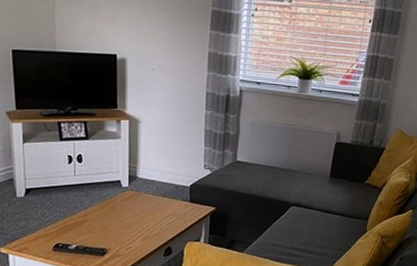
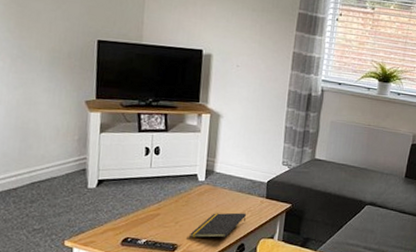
notepad: none [118,217,171,243] -> present [189,212,246,238]

